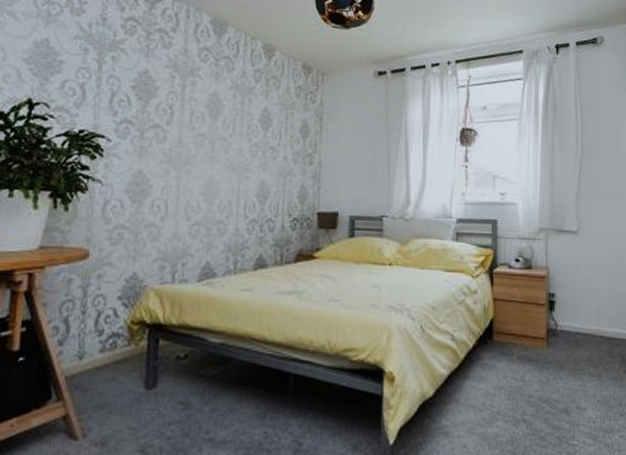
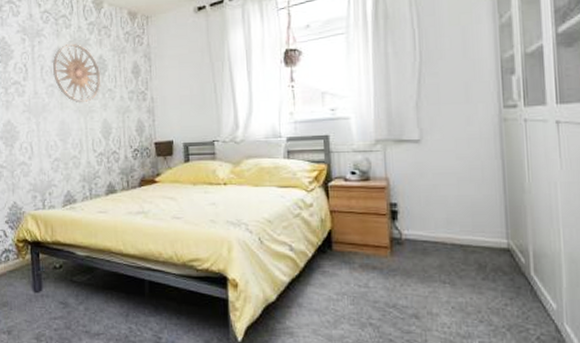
wall art: none [204,89,263,160] -> present [52,43,100,103]

